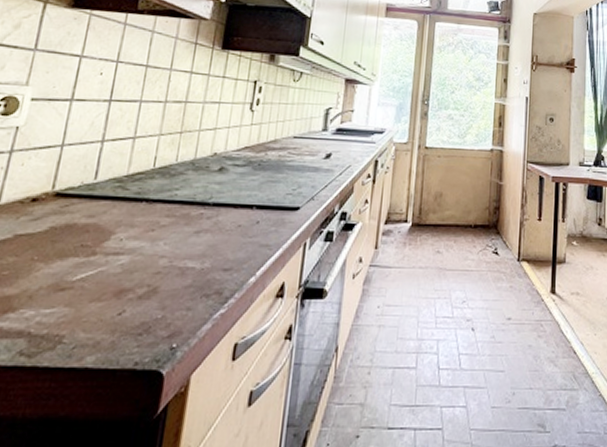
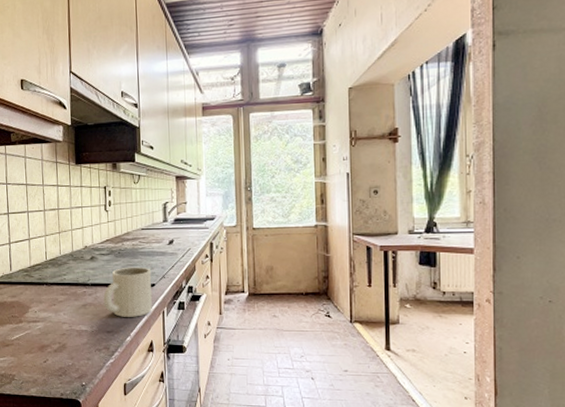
mug: none [225,183,297,250] -> present [103,266,152,317]

